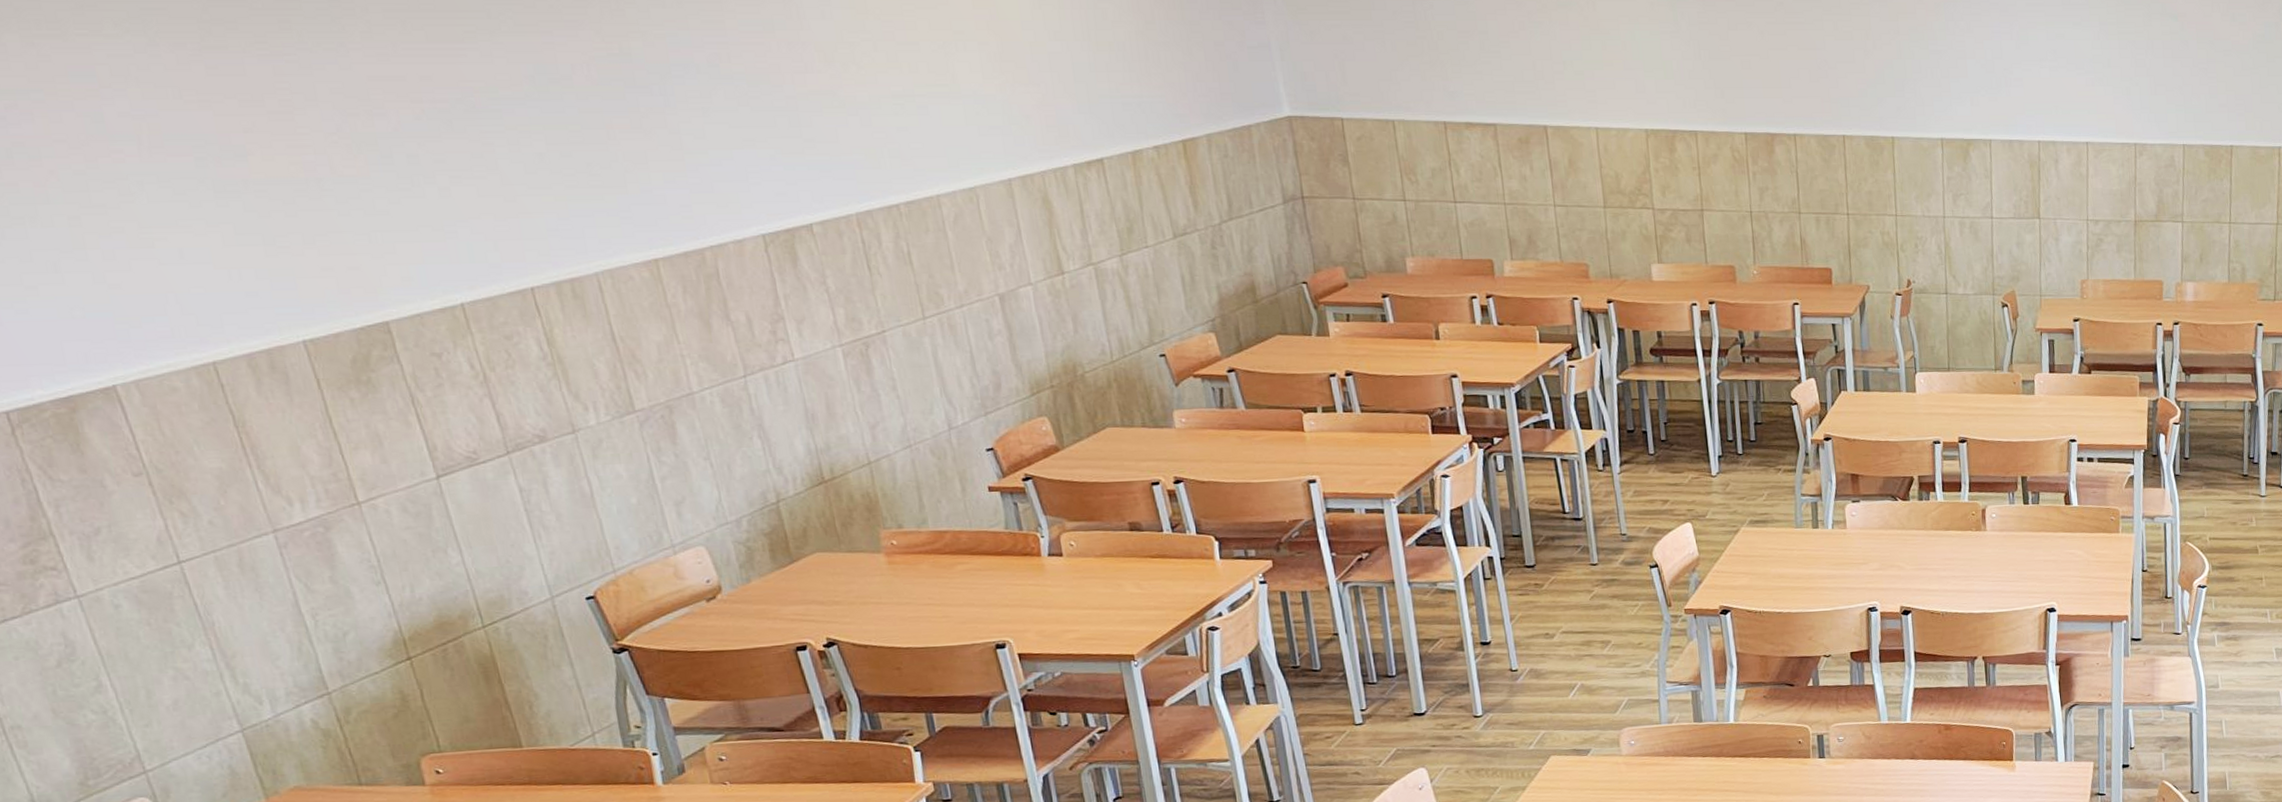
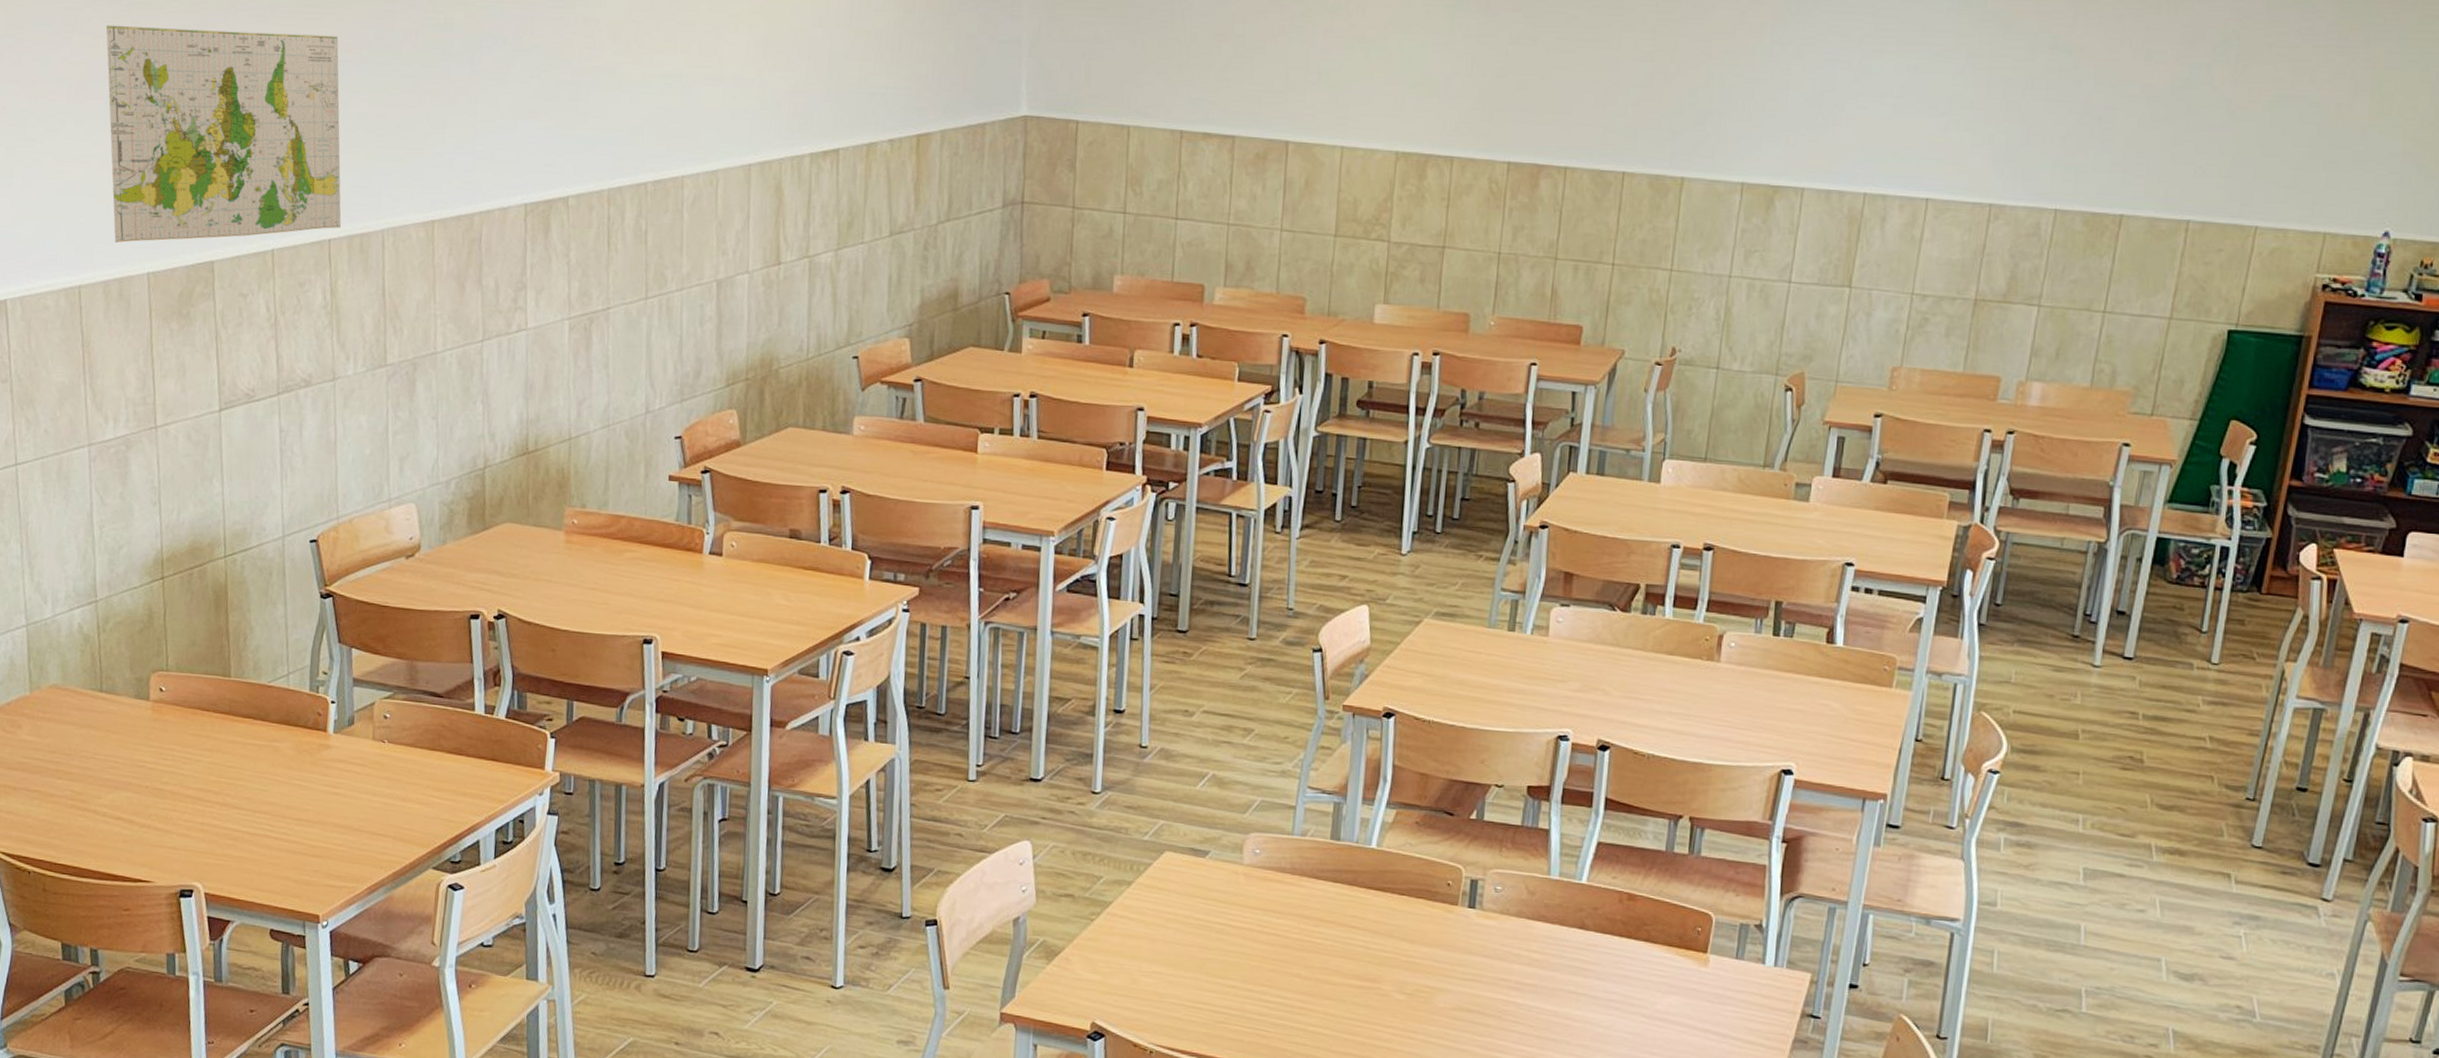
map: none [172,72,543,312] -> present [106,25,341,243]

